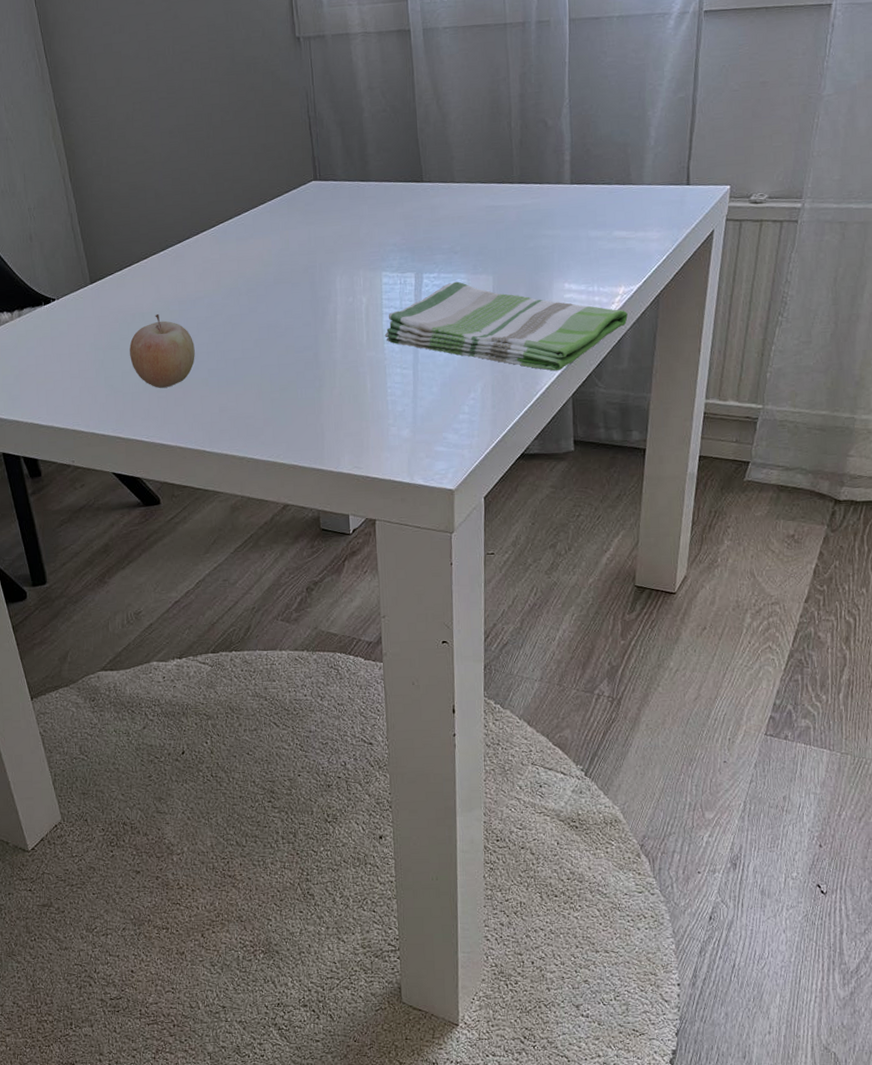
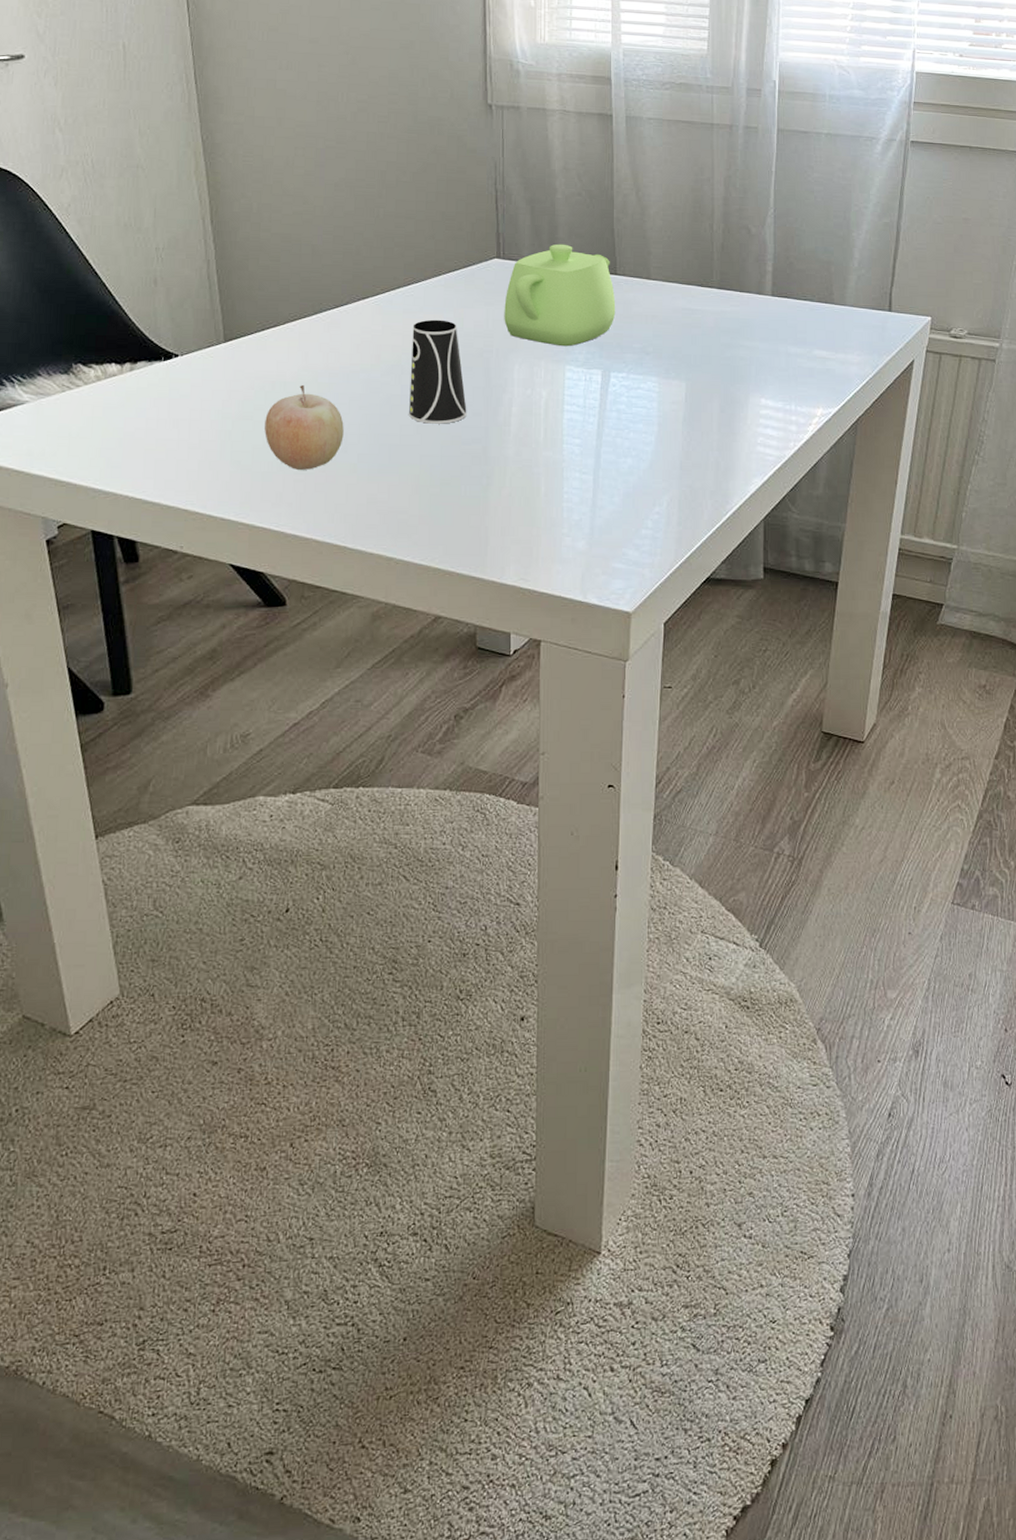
cup: none [245,242,298,337] -> present [409,319,467,424]
teapot: none [323,159,425,255] -> present [504,244,616,347]
dish towel: present [384,281,628,371] -> none [564,384,825,491]

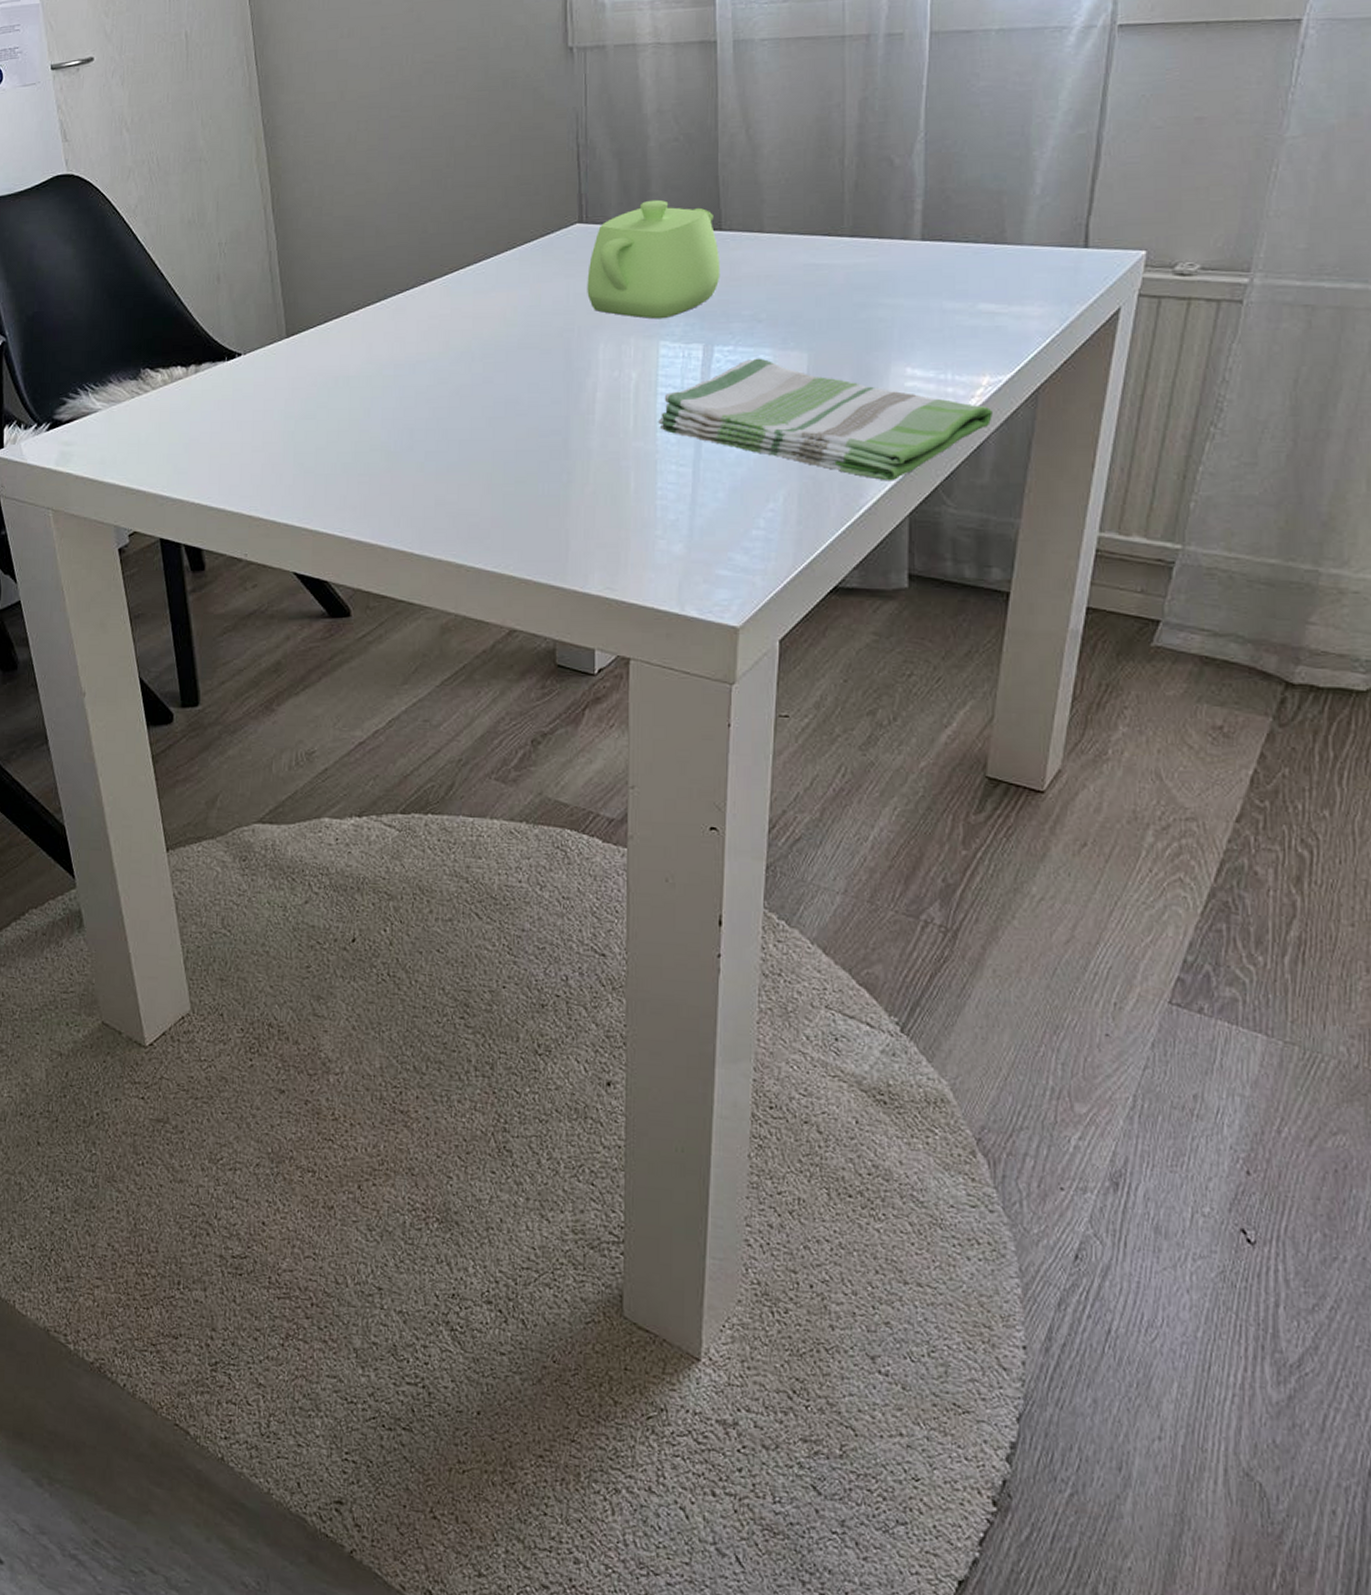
fruit: present [265,384,344,470] -> none [328,378,410,470]
cup: present [409,319,467,424] -> none [480,297,545,415]
dish towel: none [564,384,825,491] -> present [658,358,992,481]

